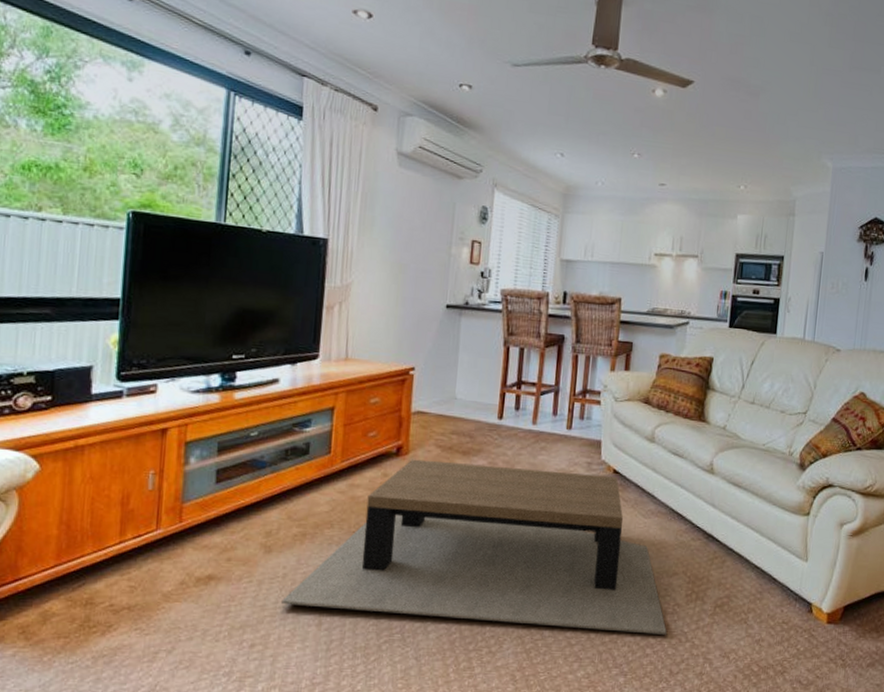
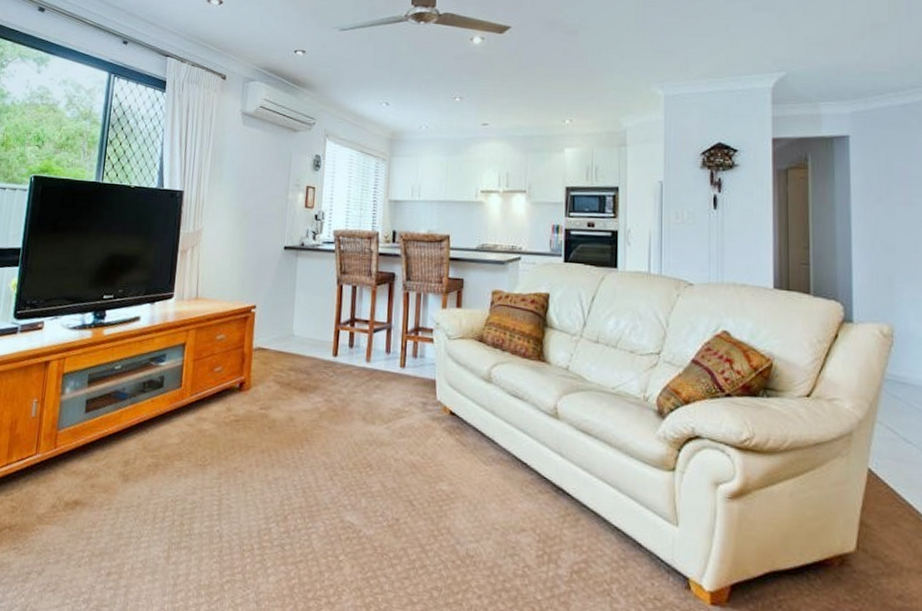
coffee table: present [282,459,667,635] -> none [135,394,517,601]

